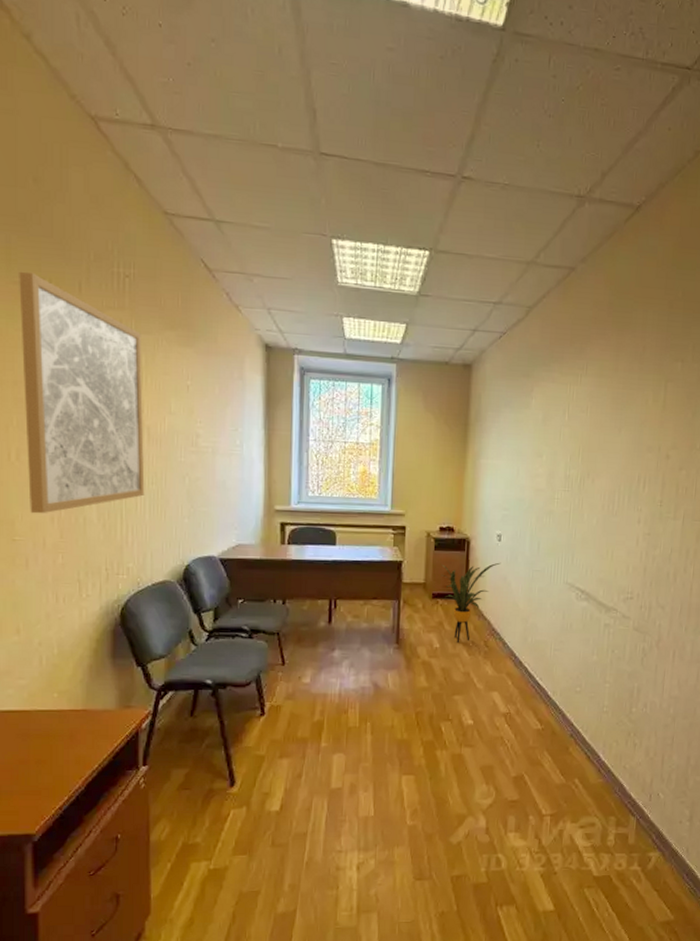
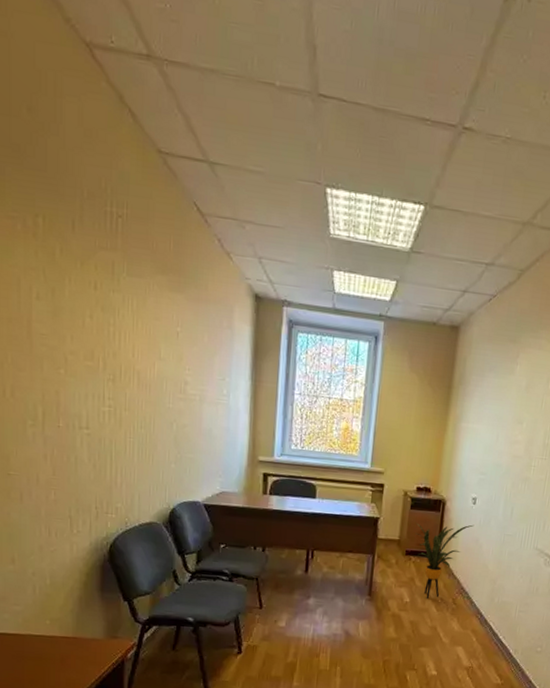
wall art: present [19,271,145,514] -> none [13,205,134,451]

